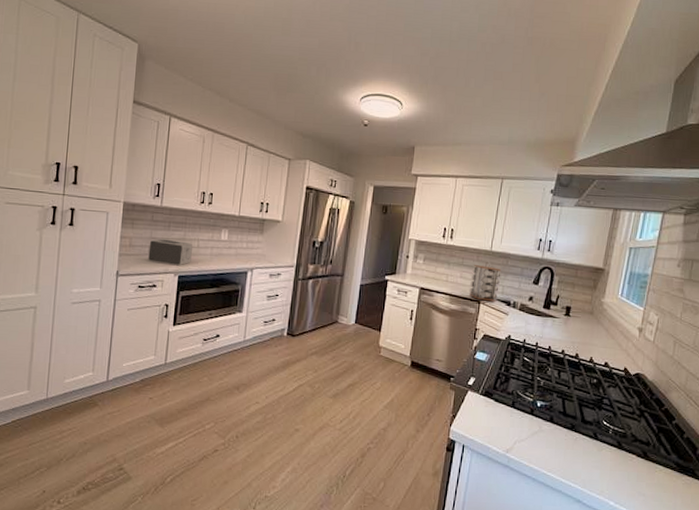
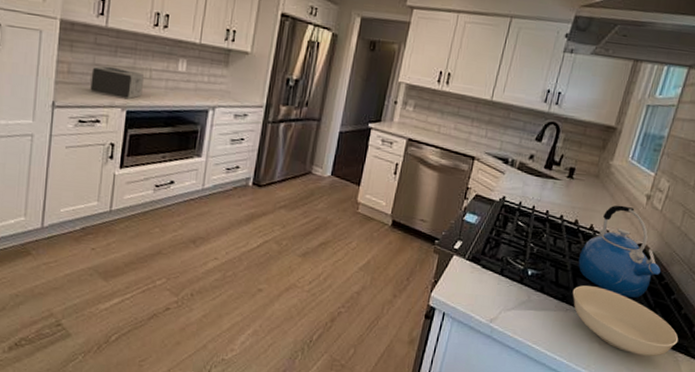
spice rack: present [469,261,501,302] -> none [462,112,502,158]
bowl: none [580,414,685,481] -> present [572,285,679,357]
kettle: none [582,338,659,424] -> present [578,205,661,298]

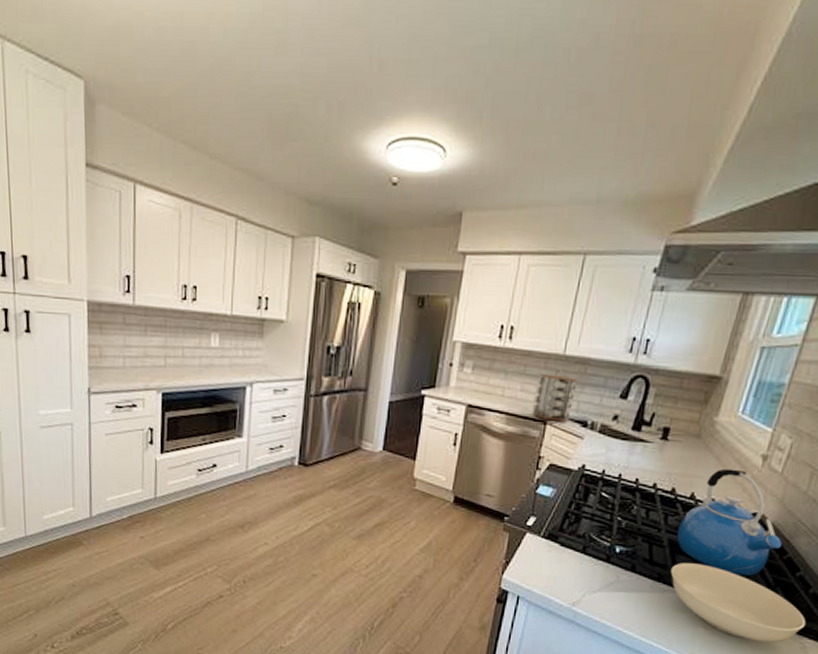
toaster: present [90,66,145,100] -> none [123,347,177,381]
spice rack: none [462,112,502,158] -> present [531,369,577,422]

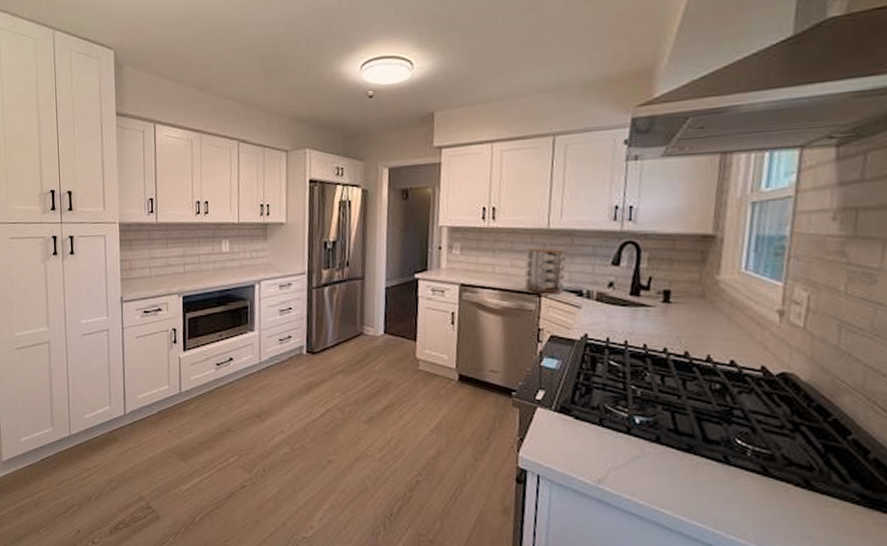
bowl: present [670,563,807,643] -> none [700,431,874,519]
kettle: present [676,468,782,576] -> none [700,327,822,442]

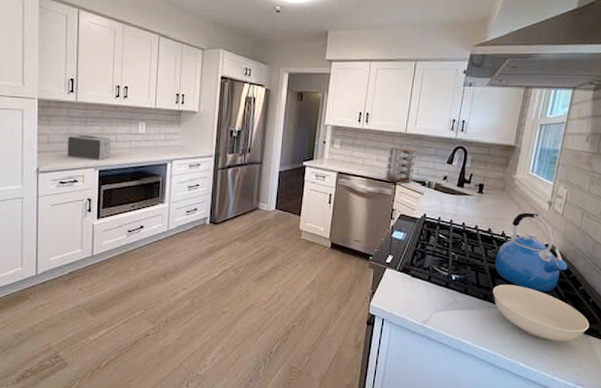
toaster: none [149,257,194,286] -> present [67,134,112,161]
kettle: none [700,327,822,442] -> present [495,212,567,292]
bowl: none [700,431,874,519] -> present [492,285,590,342]

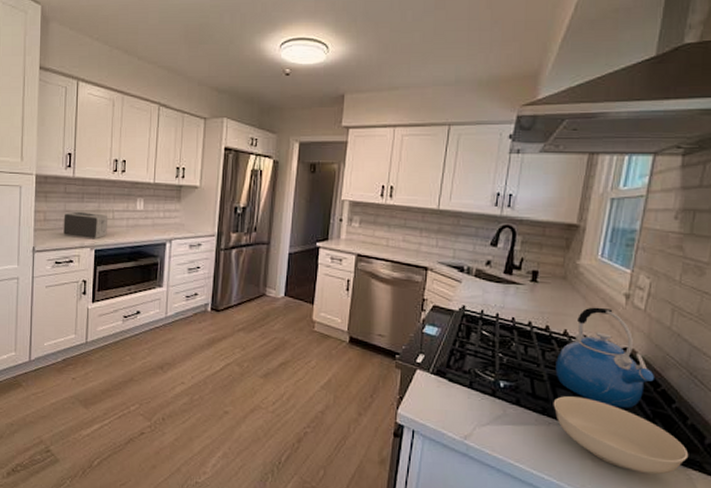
spice rack: present [385,143,416,182] -> none [413,221,452,268]

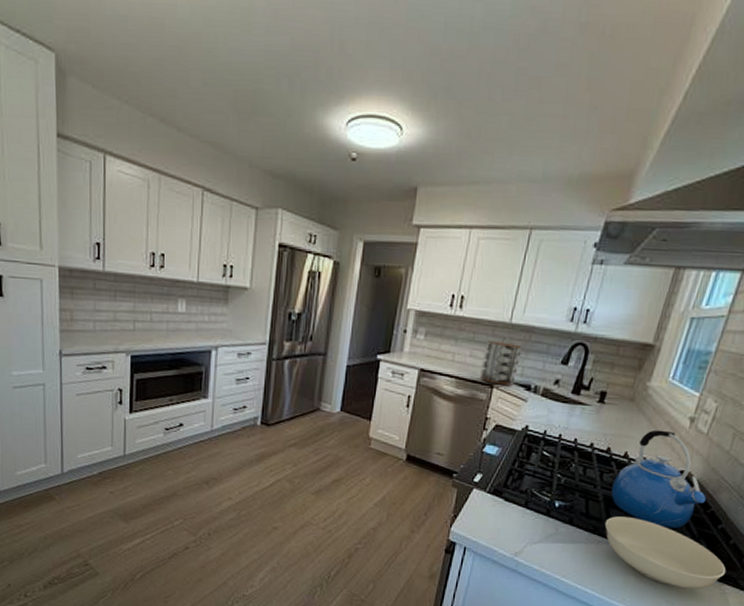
toaster: present [63,211,109,240] -> none [94,311,146,344]
spice rack: none [413,221,452,268] -> present [479,336,522,386]

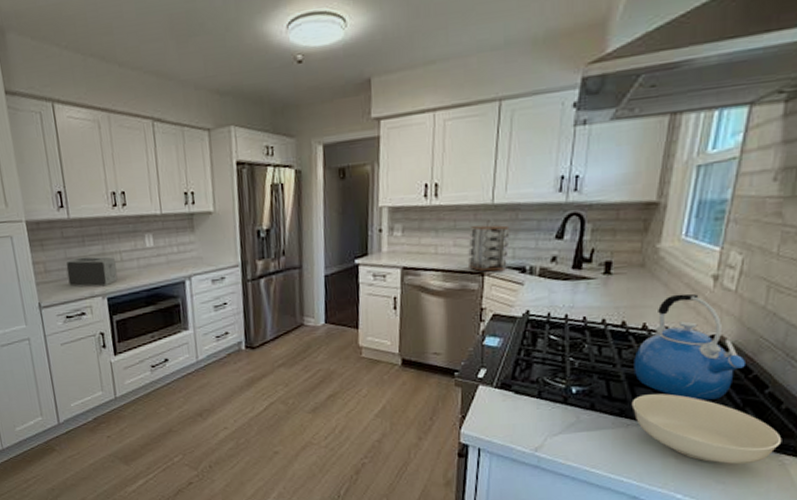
toaster: none [94,311,146,344] -> present [65,257,118,287]

